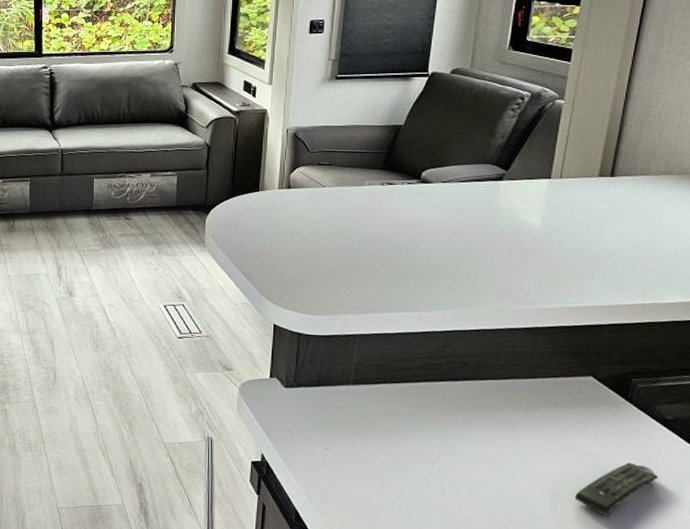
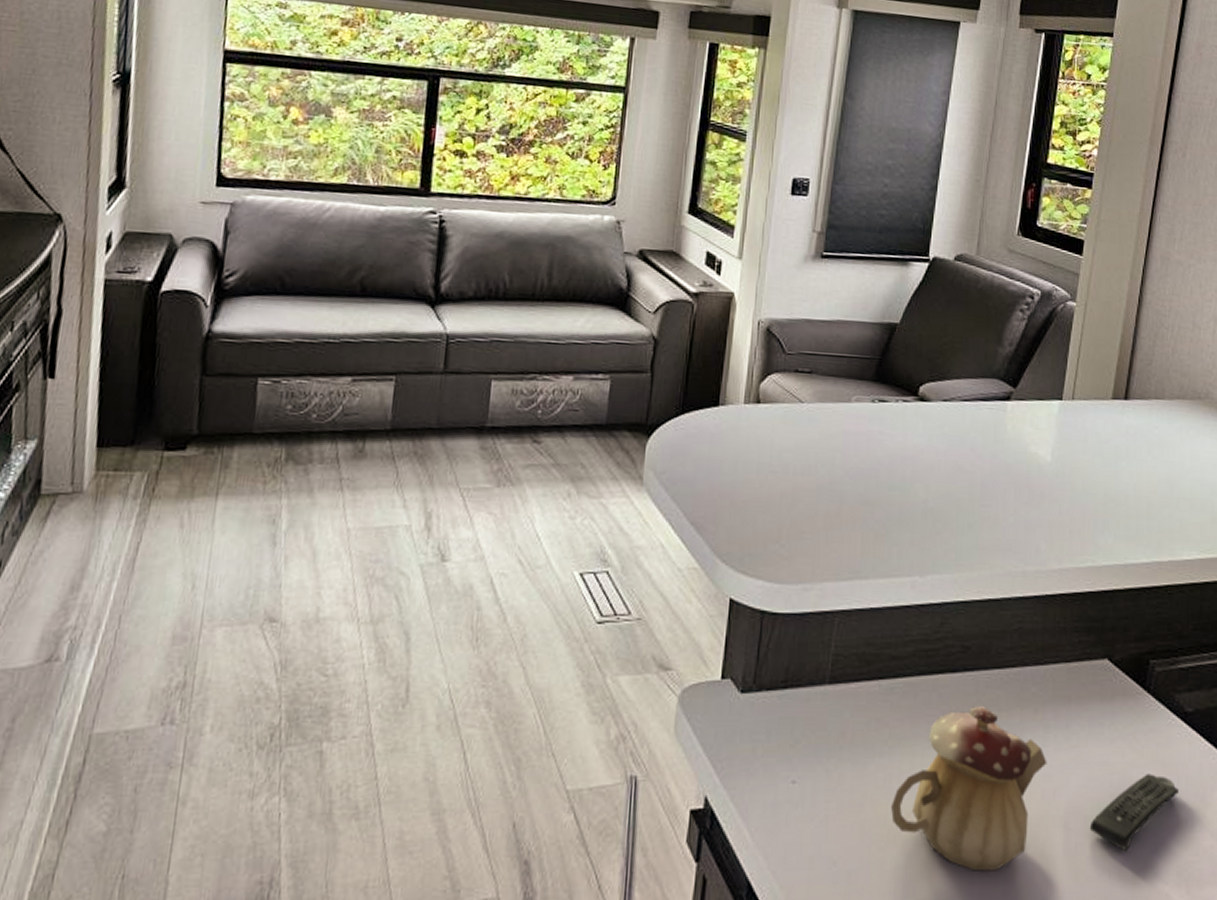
teapot: none [405,405,537,521] -> present [891,706,1047,871]

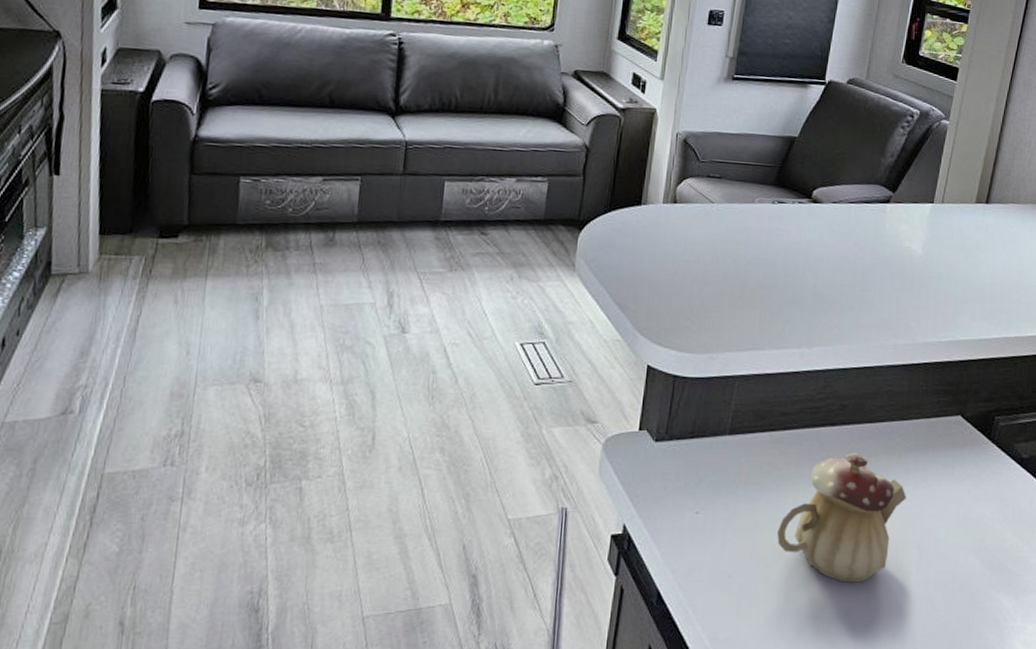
remote control: present [1089,774,1179,852] -> none [938,506,1013,567]

